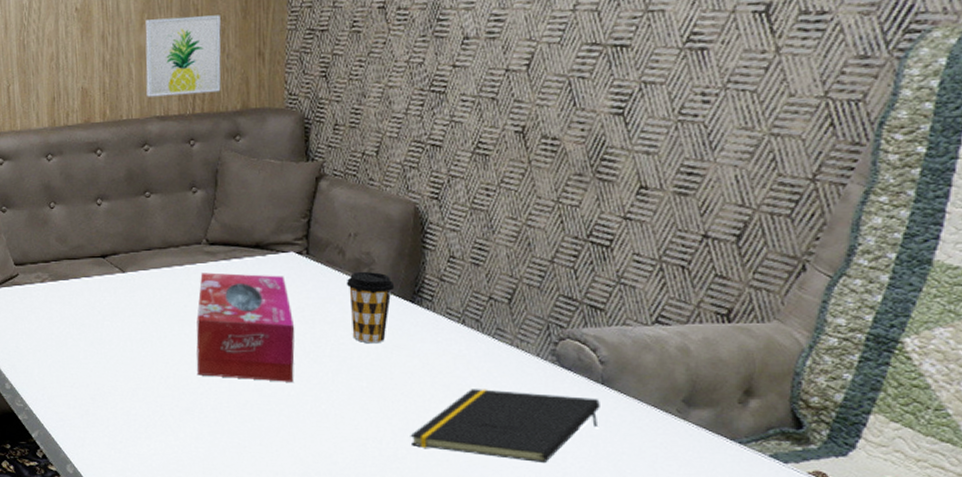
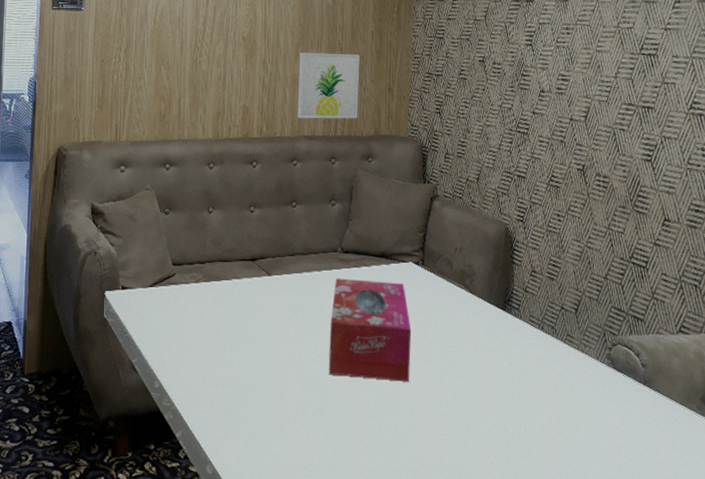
coffee cup: present [346,271,395,344] -> none [453,281,491,347]
notepad: present [410,389,600,464] -> none [502,389,644,456]

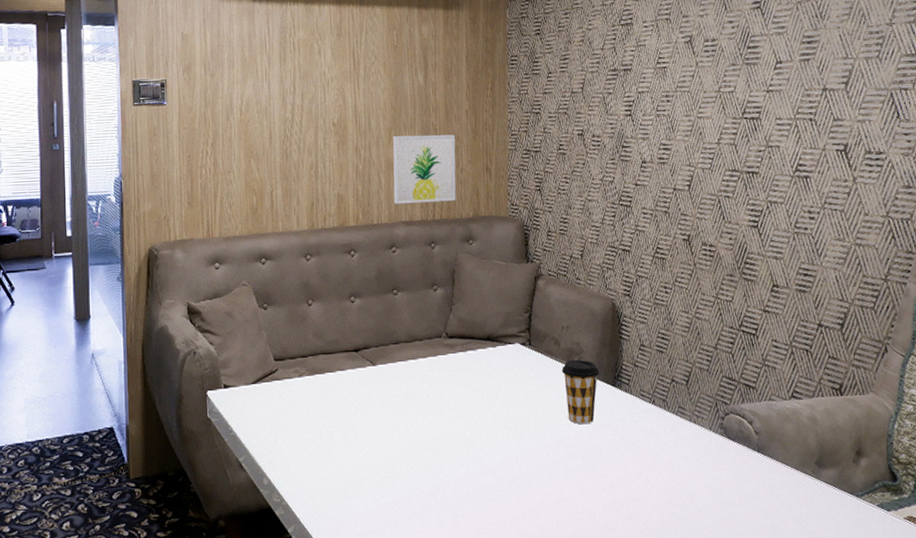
tissue box: present [328,278,412,382] -> none [438,363,522,464]
coffee cup: none [453,281,491,347] -> present [561,359,600,425]

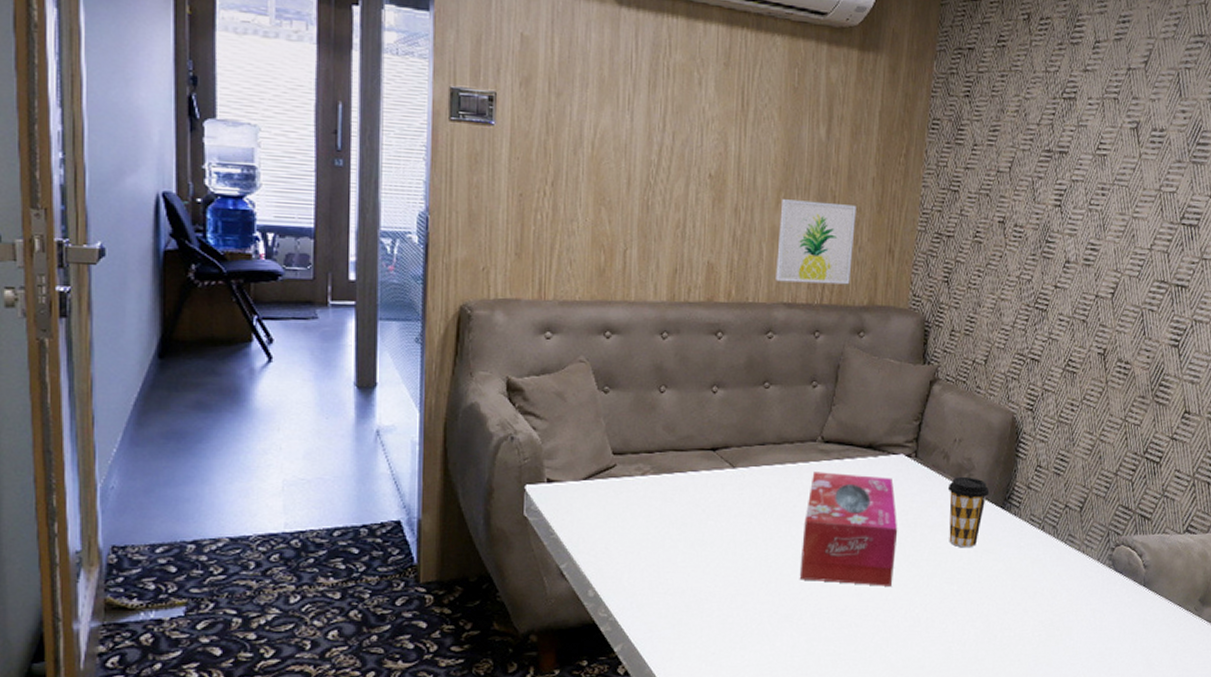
tissue box: none [438,363,522,464] -> present [799,472,898,586]

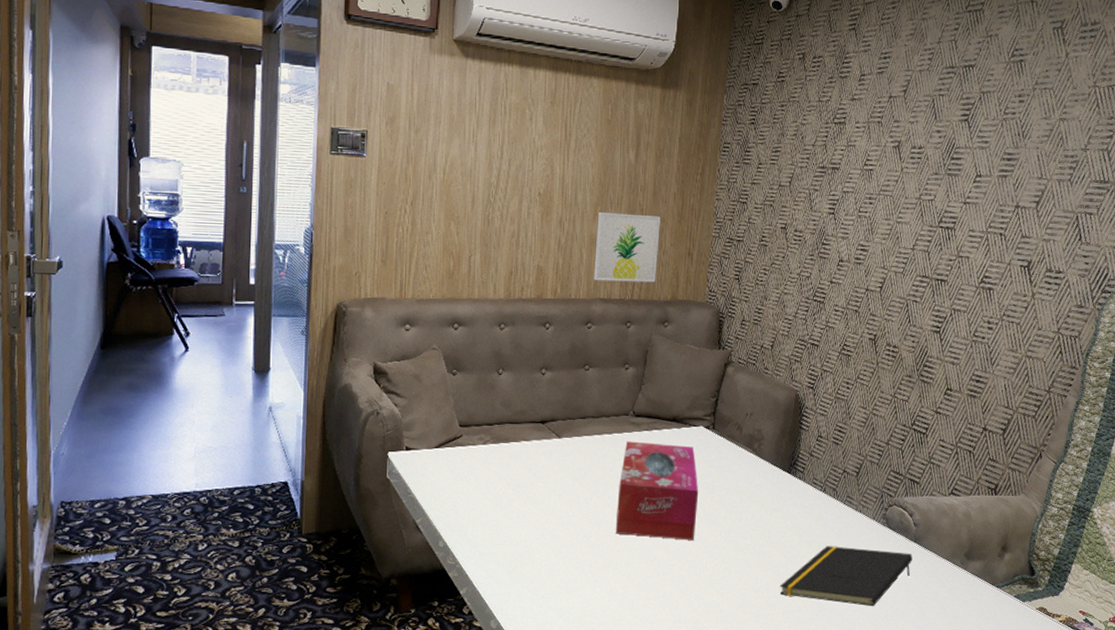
coffee cup: present [947,476,990,548] -> none [741,445,777,507]
notepad: none [990,591,1141,660] -> present [780,546,913,607]

